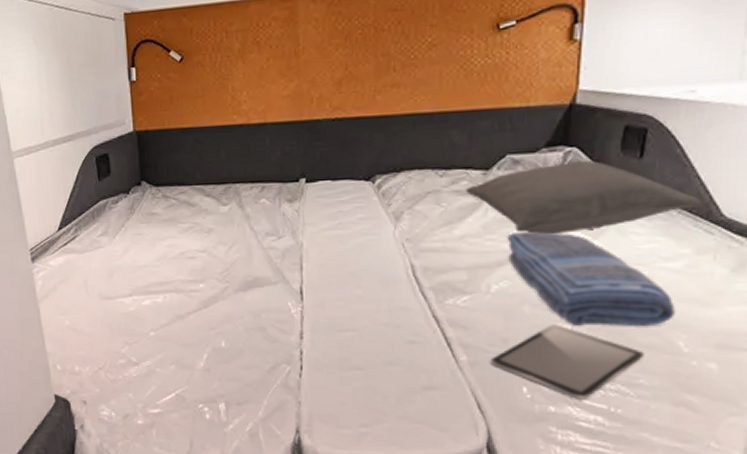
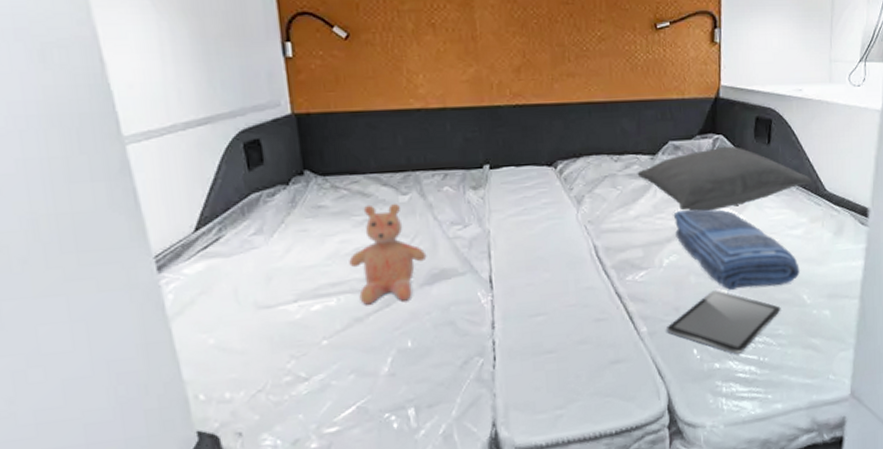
stuffed animal: none [175,212,242,304] -> present [349,203,427,305]

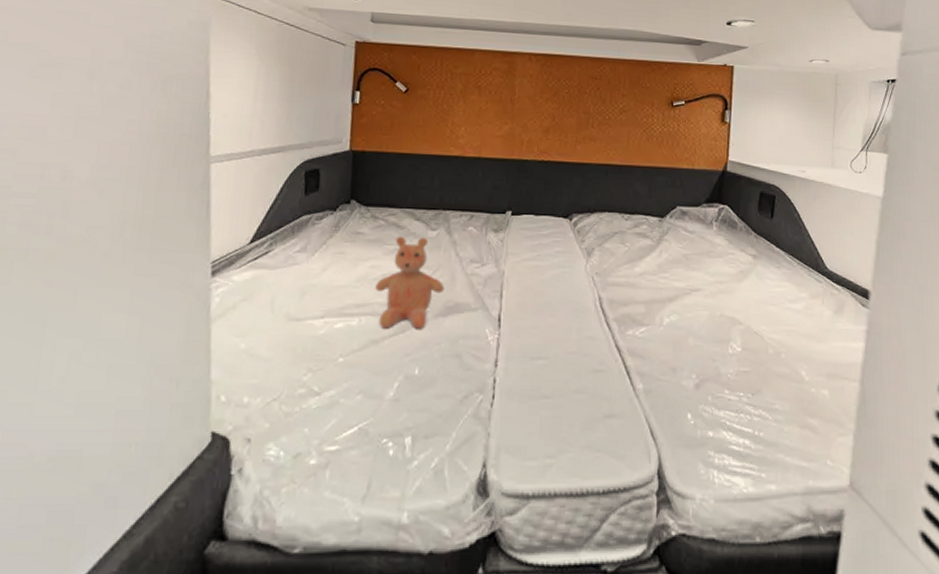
pillow: present [637,146,811,212] -> none [645,216,812,275]
tablet: present [666,290,781,355] -> none [661,355,778,426]
towel: present [673,209,800,290] -> none [676,273,799,358]

